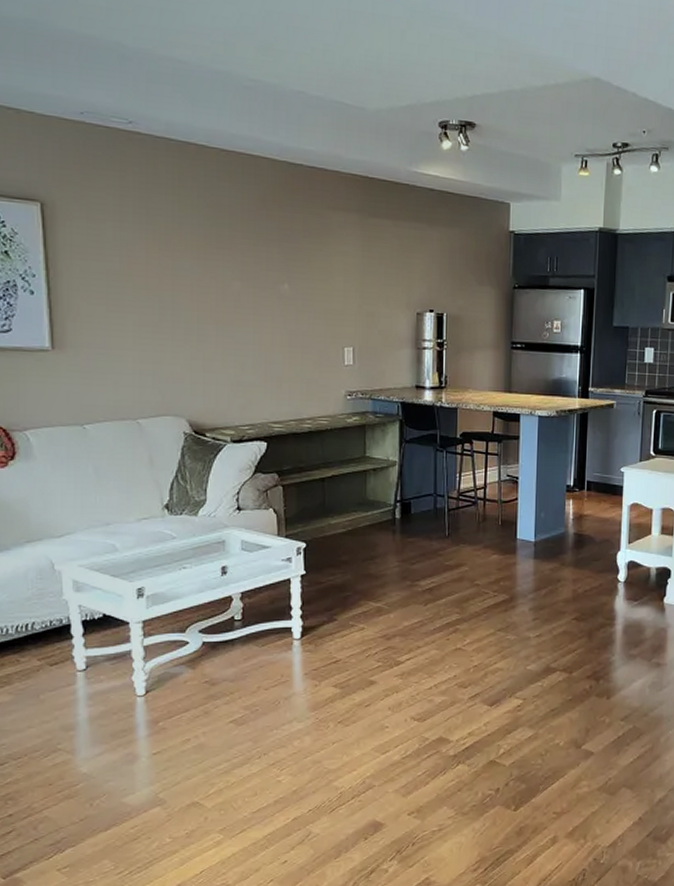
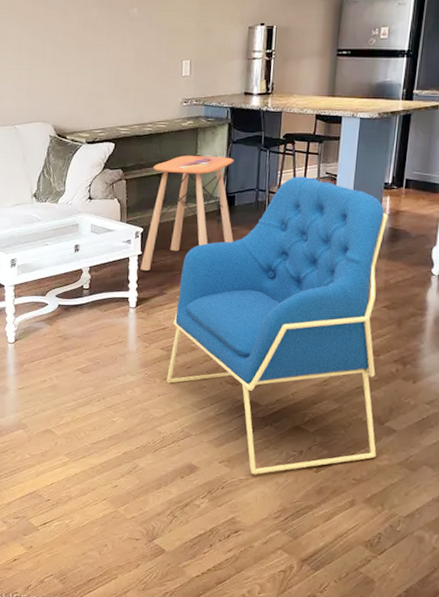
side table: none [305,457,412,595] -> present [141,155,234,272]
armchair: none [342,479,575,824] -> present [167,176,388,475]

